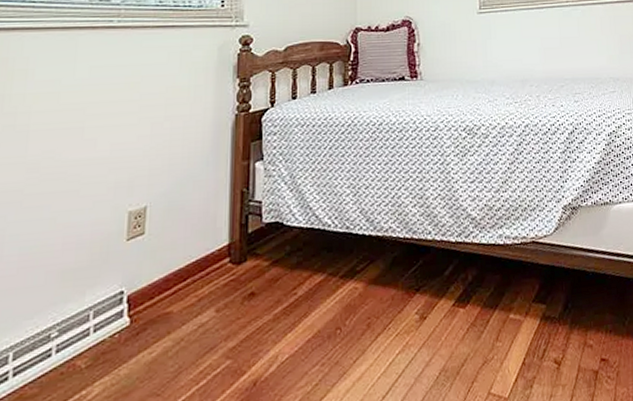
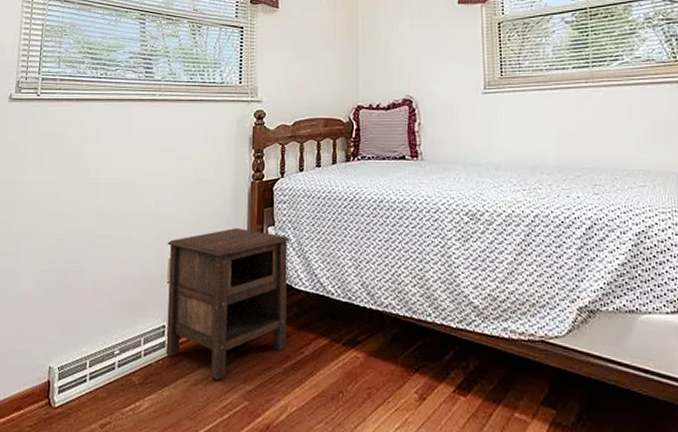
nightstand: none [124,167,281,344] -> present [166,228,290,381]

